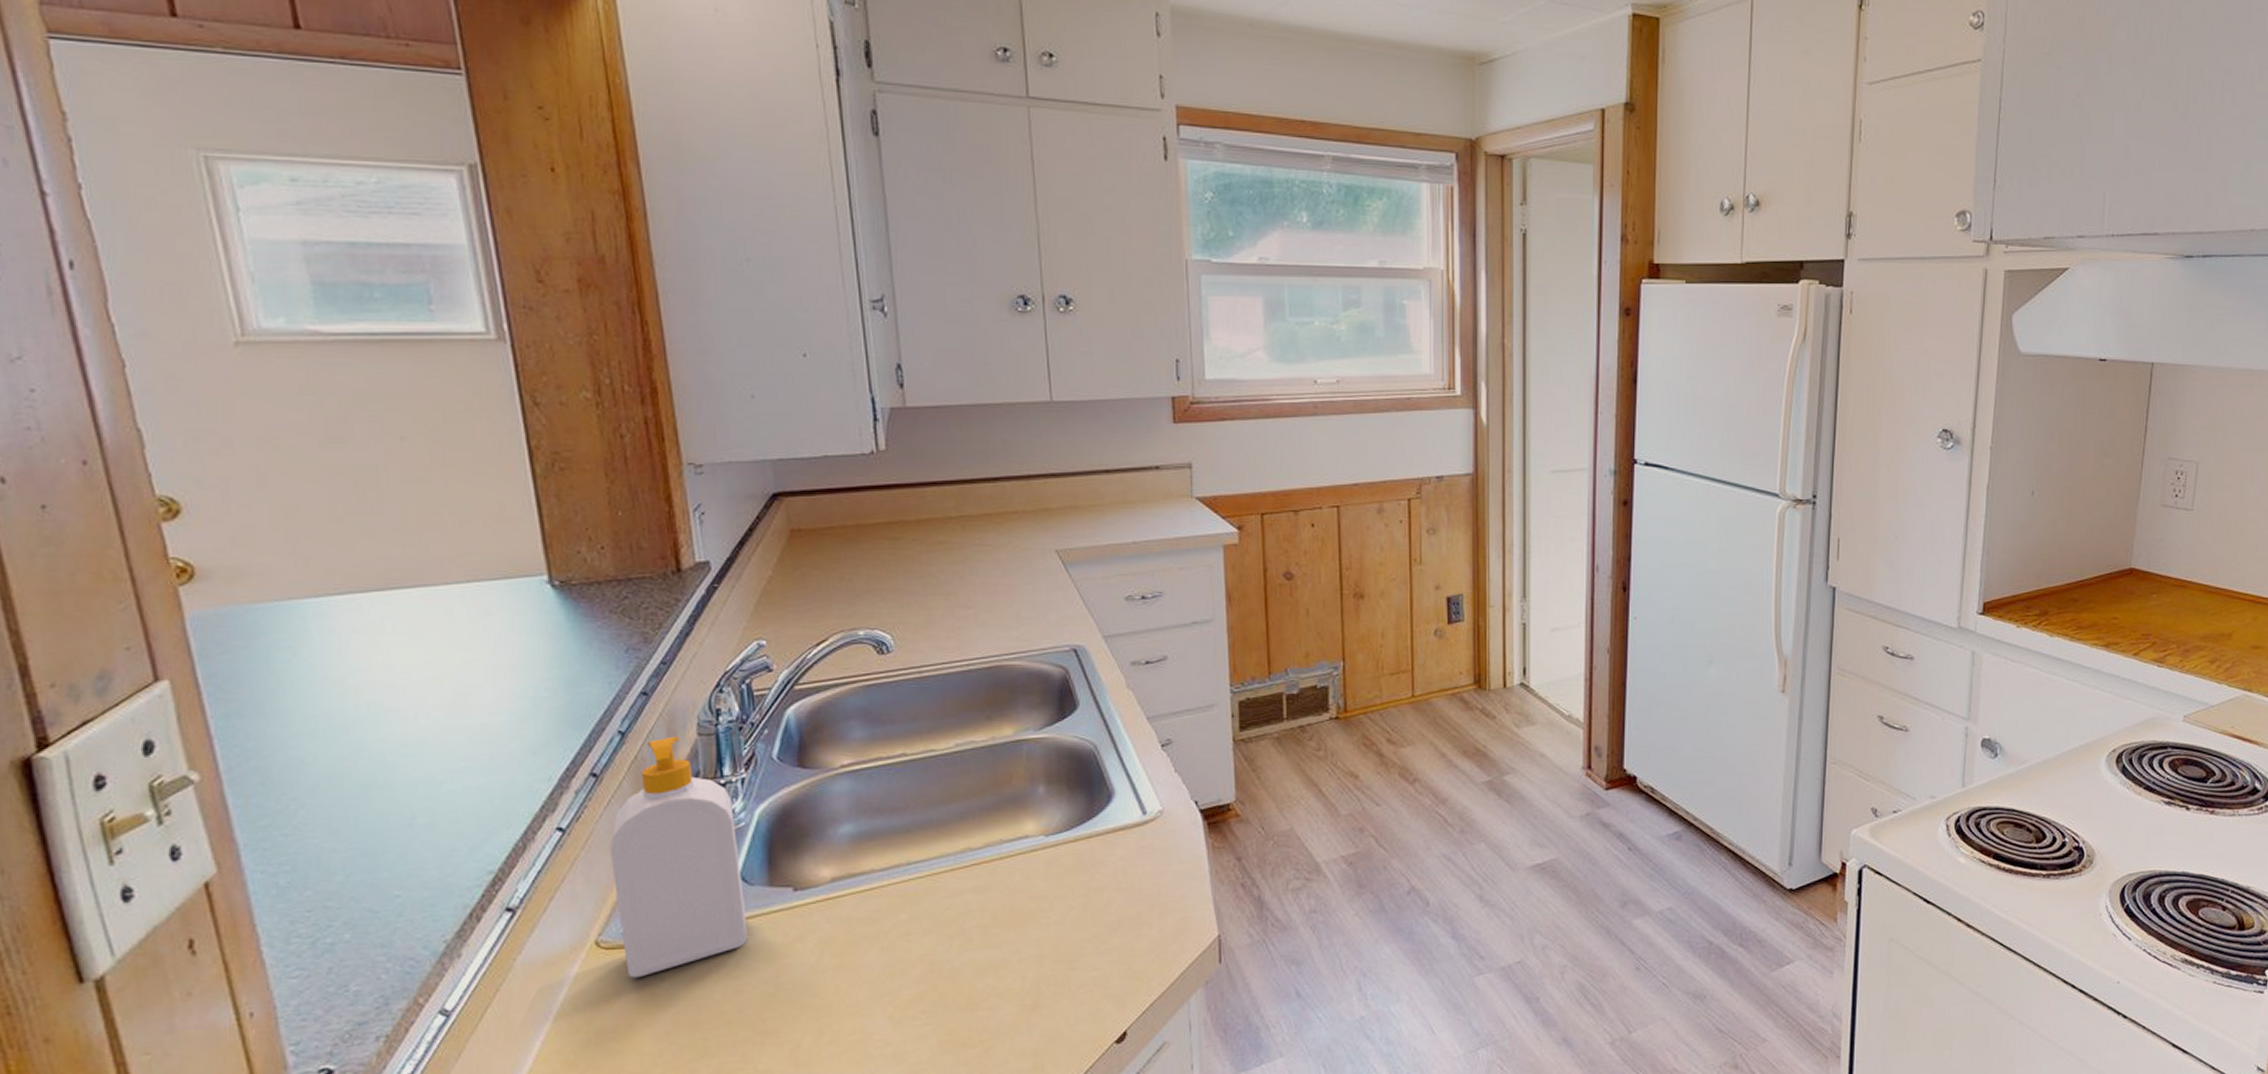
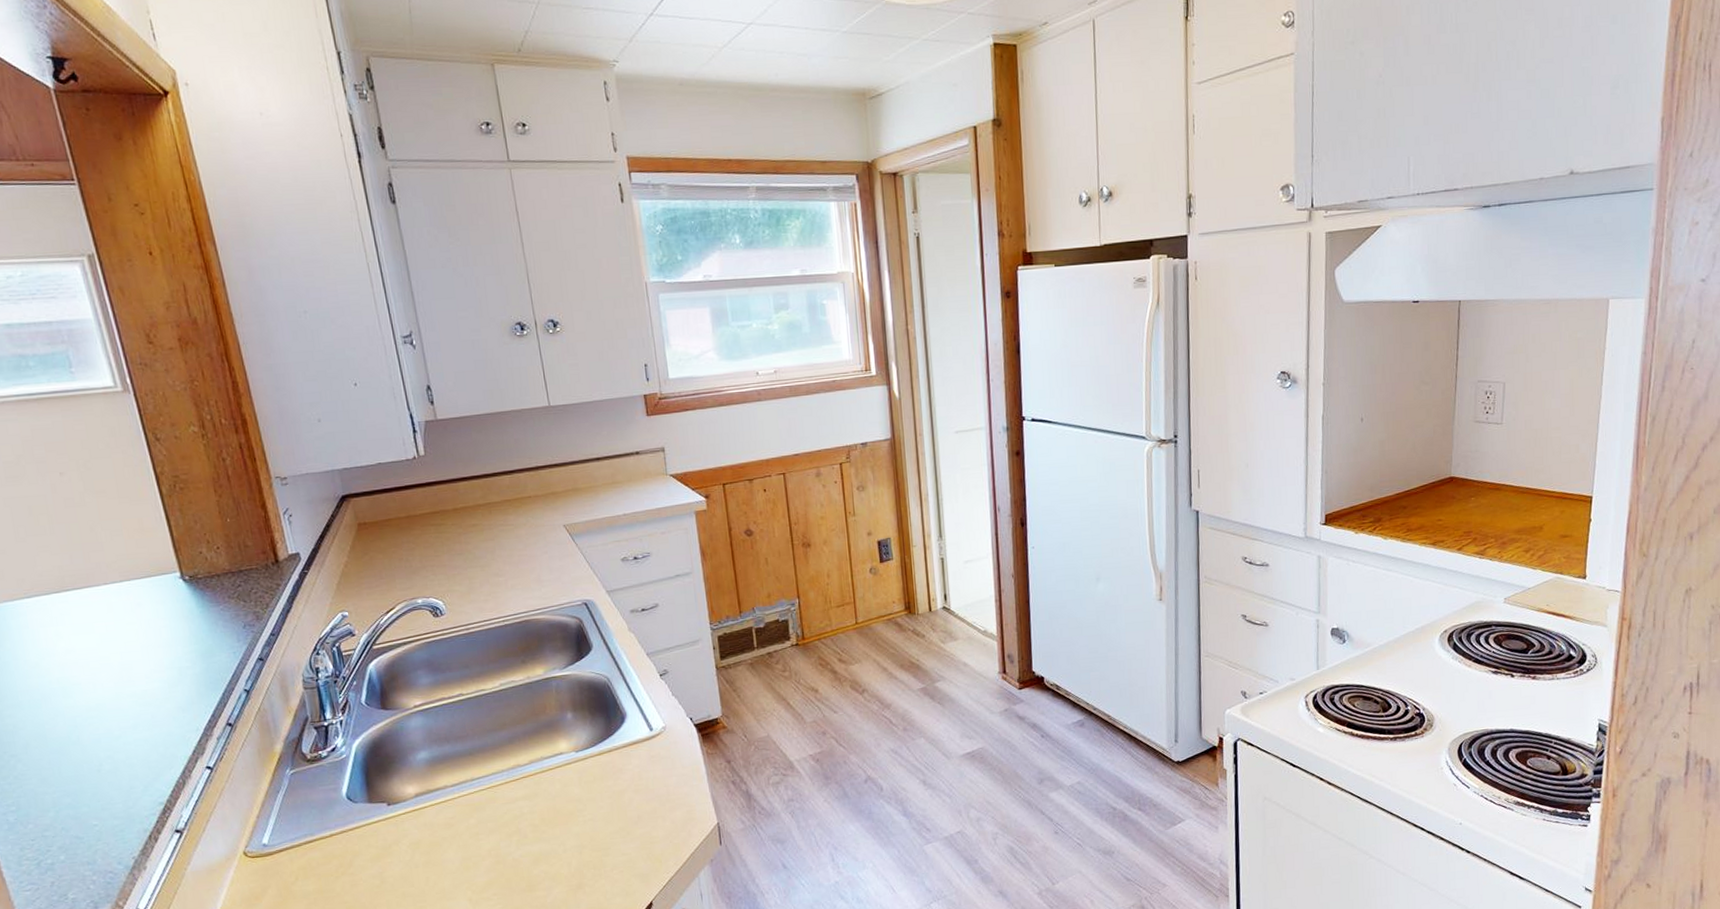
soap bottle: present [609,736,747,978] -> none [246,690,357,879]

